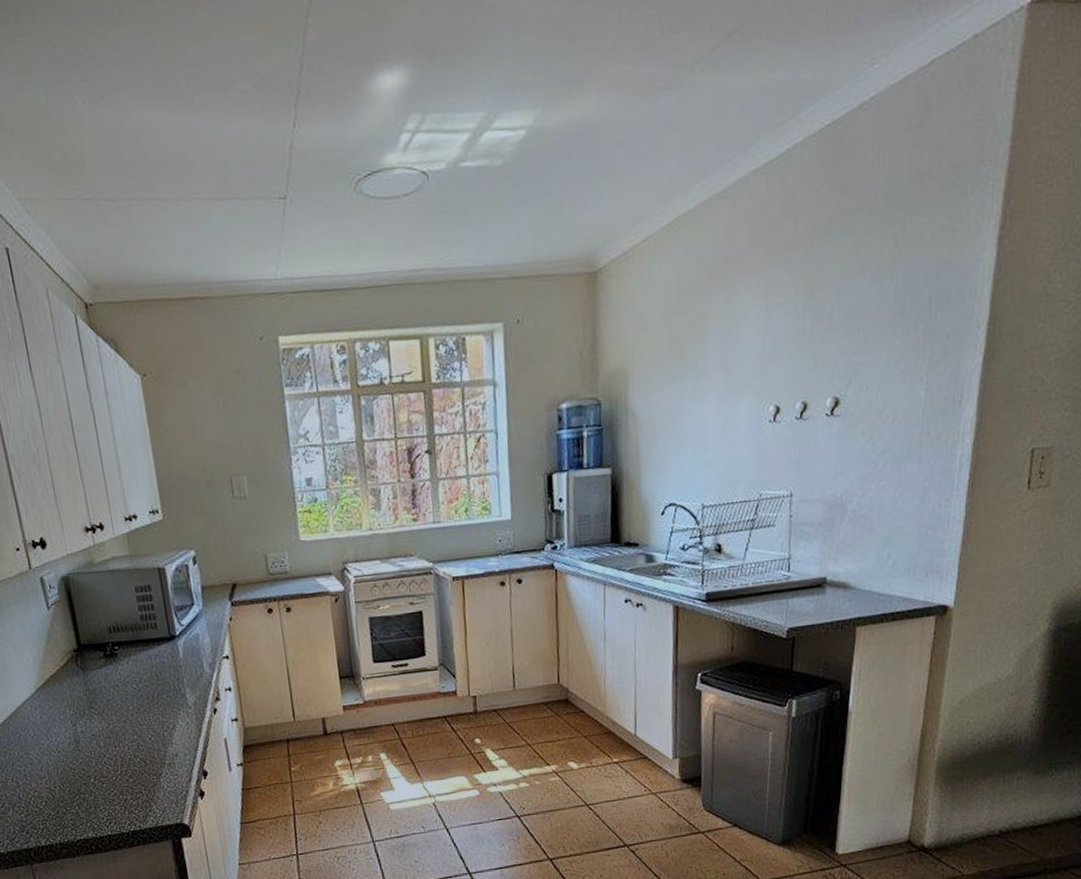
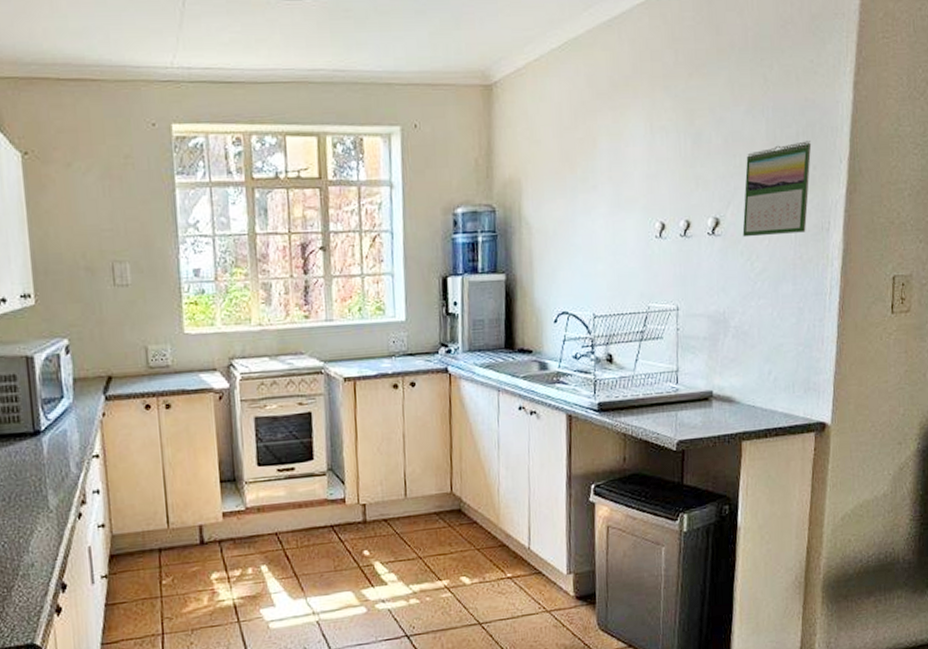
calendar: none [864,307,946,417] -> present [742,141,812,238]

